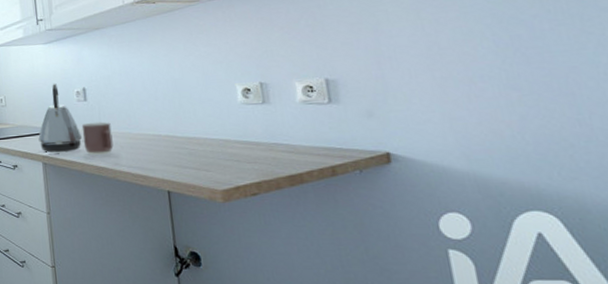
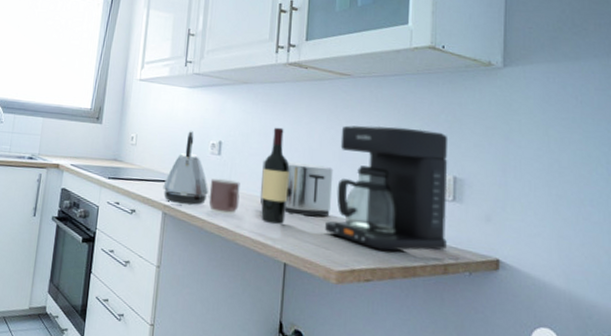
toaster: none [127,92,205,144] -> present [259,159,334,217]
wine bottle: none [129,64,161,157] -> present [261,127,290,225]
coffee maker: none [200,38,331,163] -> present [325,125,449,251]

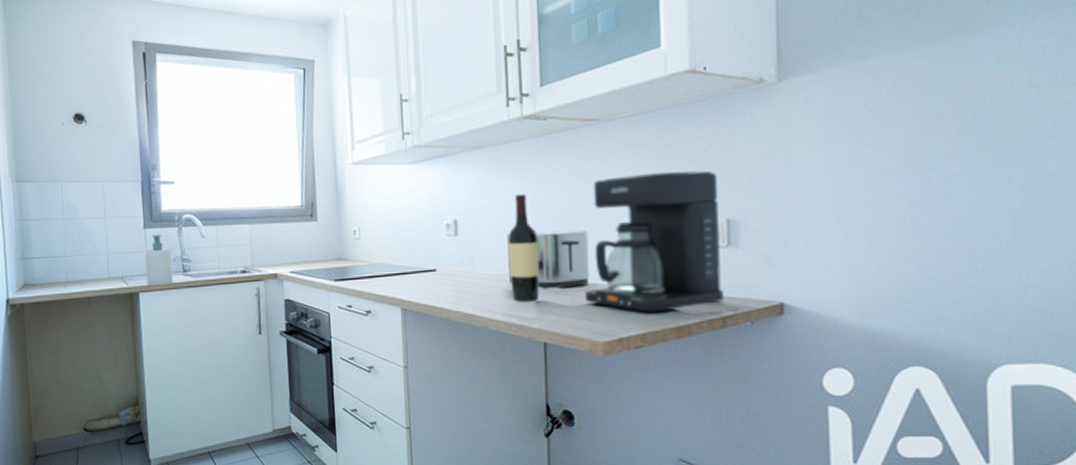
kettle: present [163,130,209,206] -> none [398,212,451,297]
mug: present [208,178,240,215] -> none [450,261,486,300]

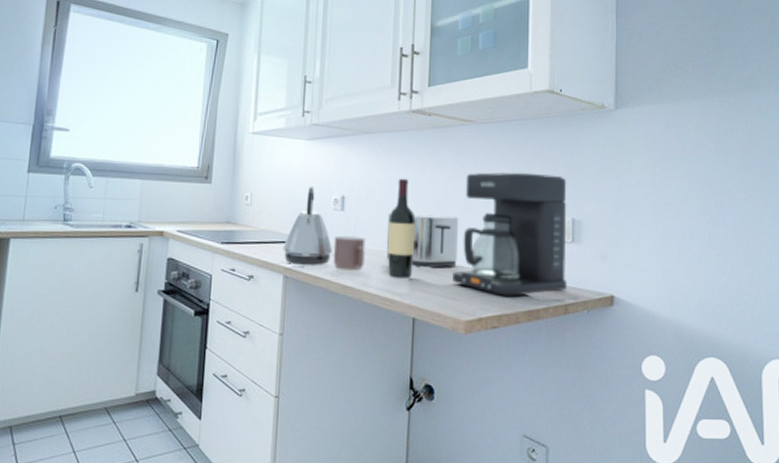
soap bottle: present [144,234,173,287] -> none [20,179,54,234]
kettle: none [398,212,451,297] -> present [283,185,333,267]
mug: none [450,261,486,300] -> present [333,235,366,272]

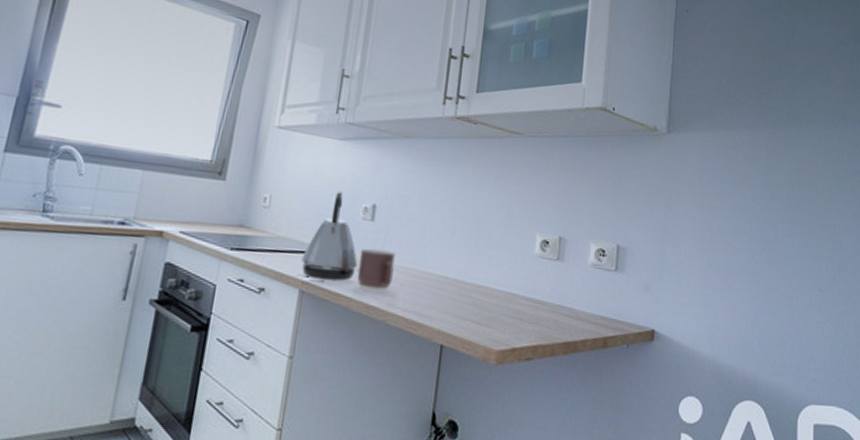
toaster: present [386,212,459,268] -> none [417,225,499,291]
wine bottle: present [388,178,416,280] -> none [417,189,453,302]
coffee maker: present [452,171,567,296] -> none [487,189,614,326]

